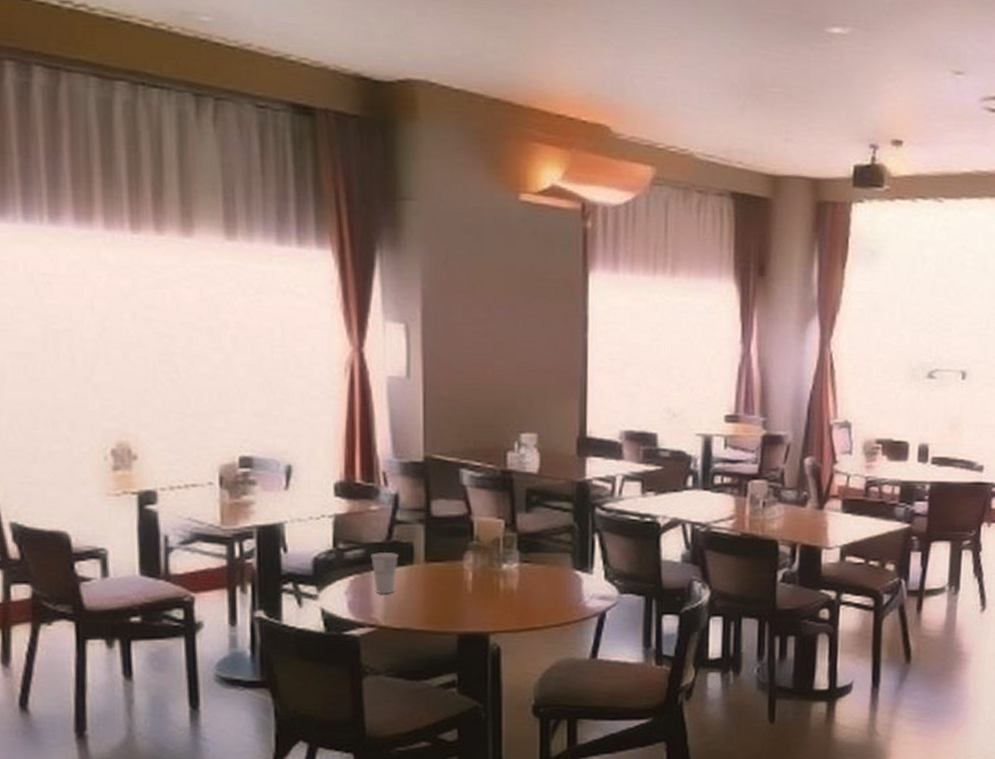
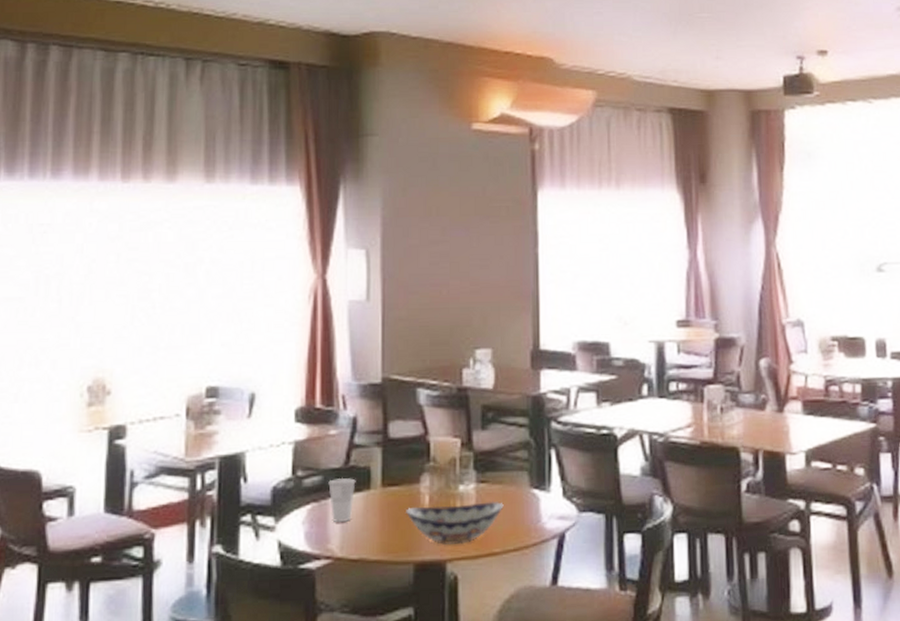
decorative bowl: none [449,580,546,618] -> present [406,501,504,545]

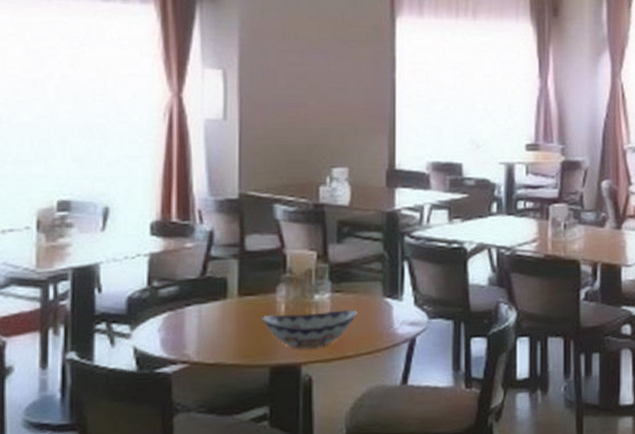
cup: present [328,477,356,523] -> none [184,287,213,330]

